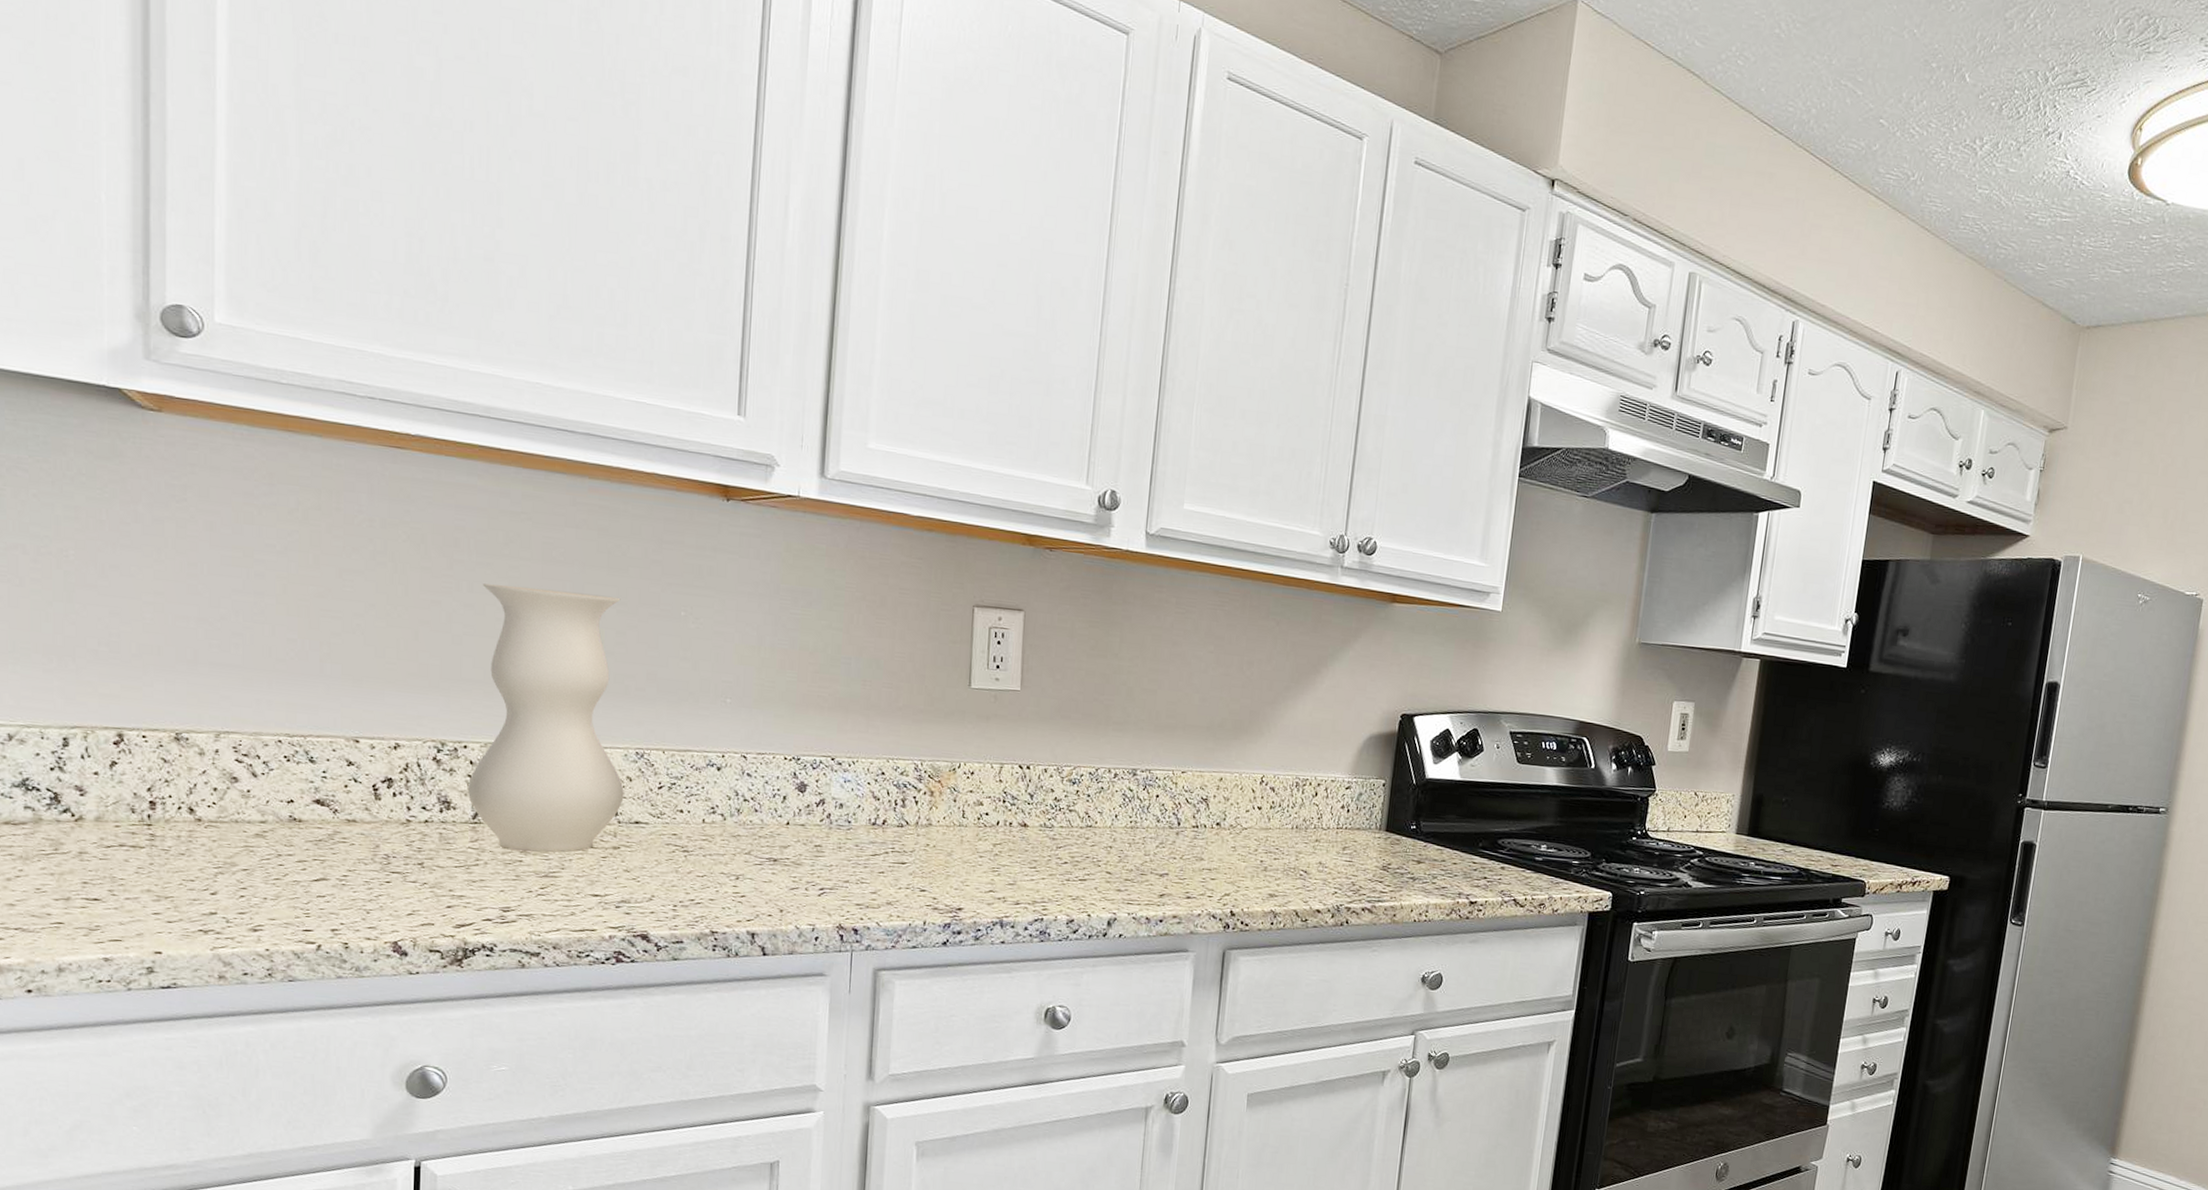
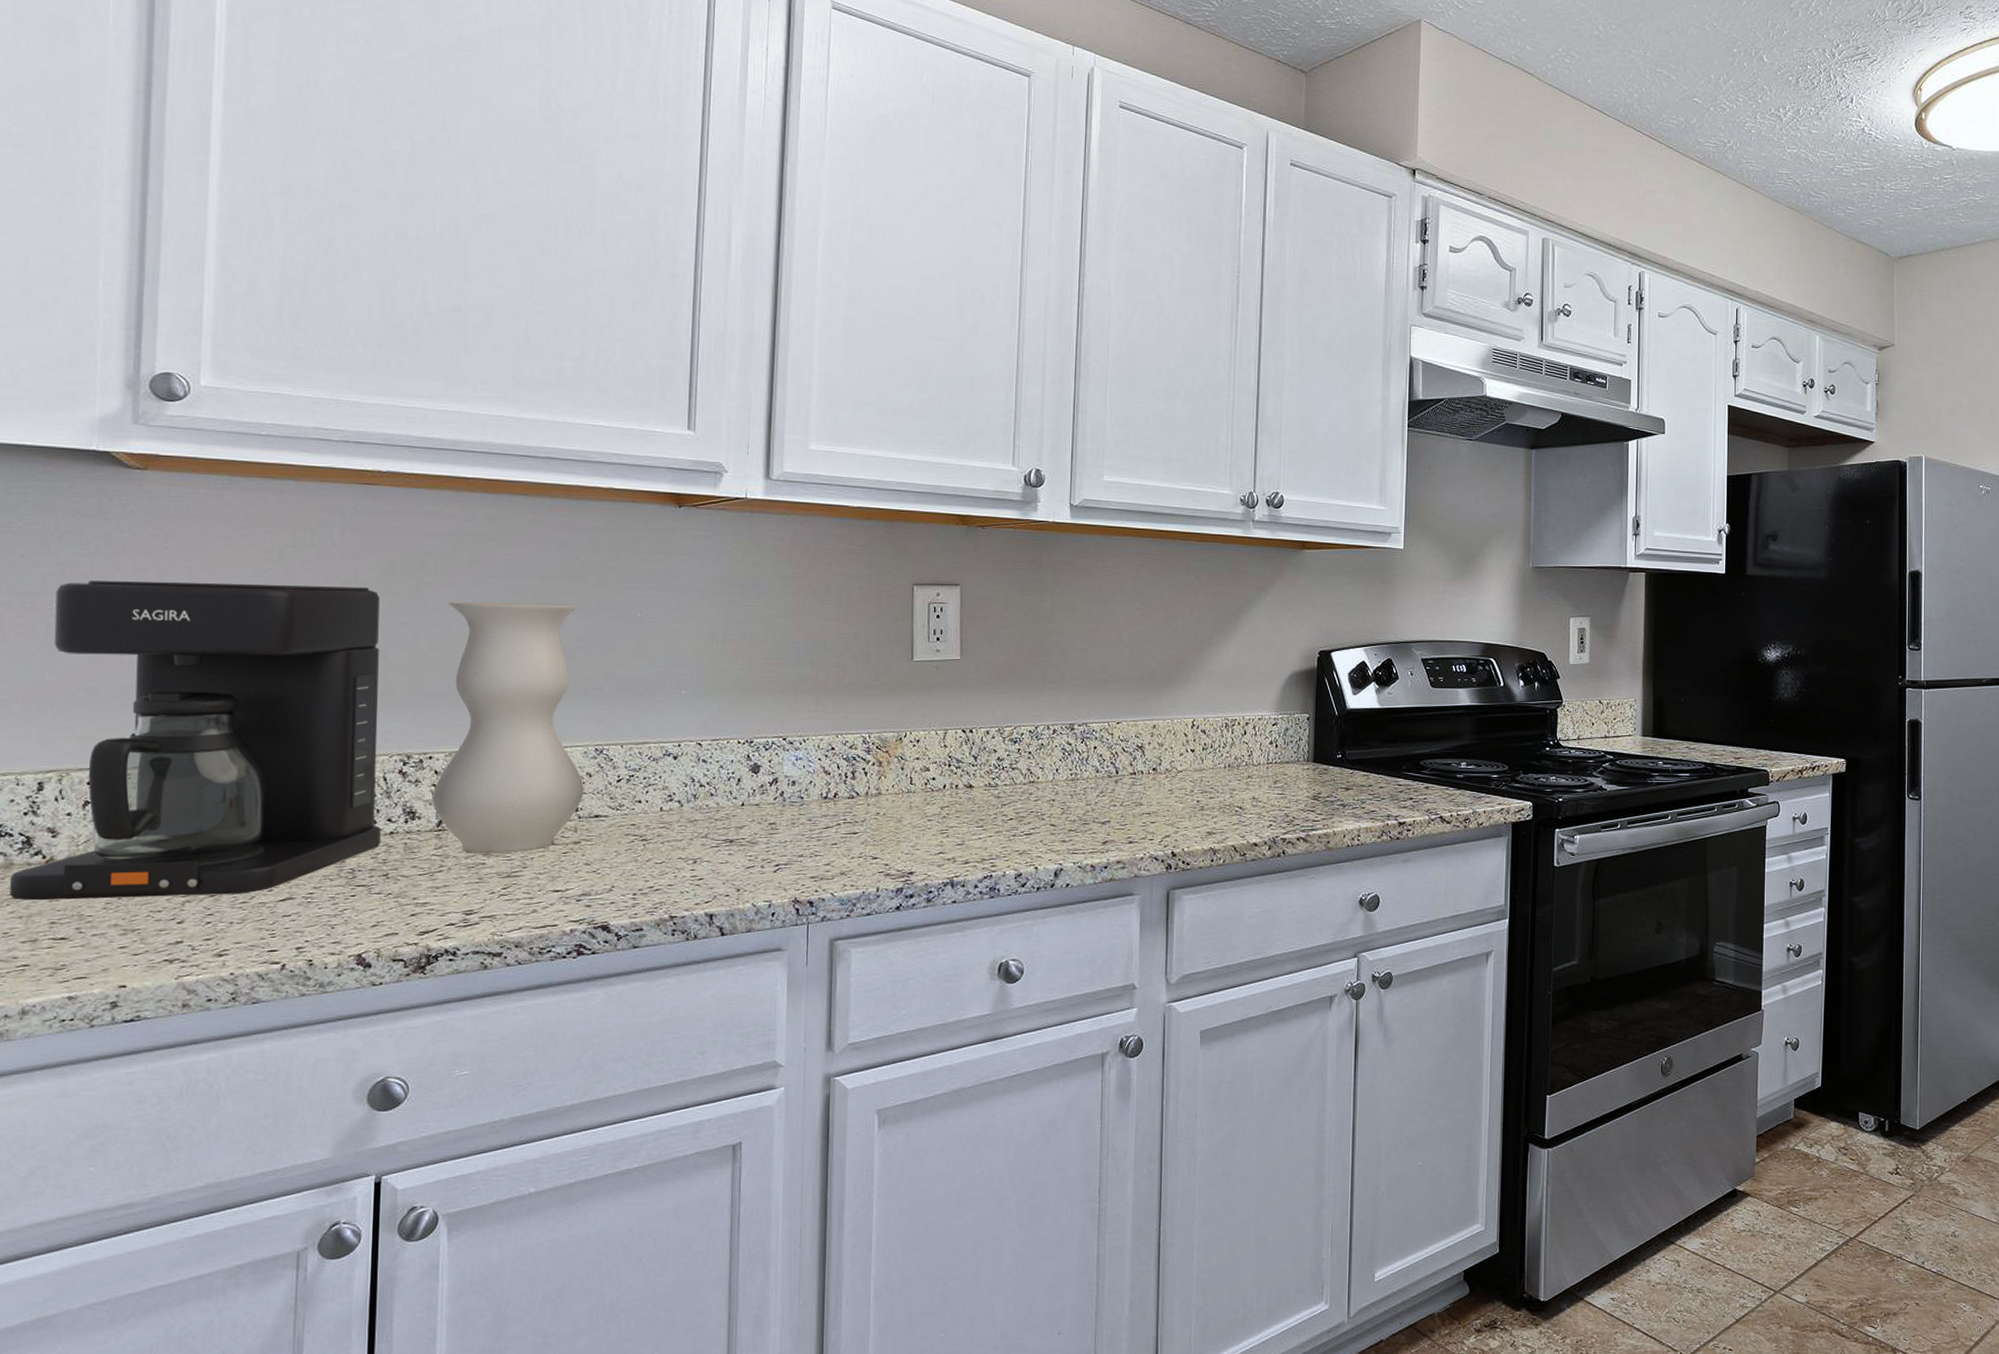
coffee maker: none [40,528,415,871] -> present [10,580,381,901]

